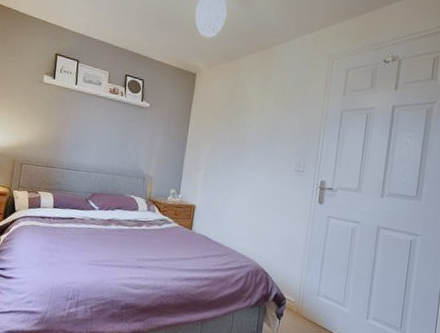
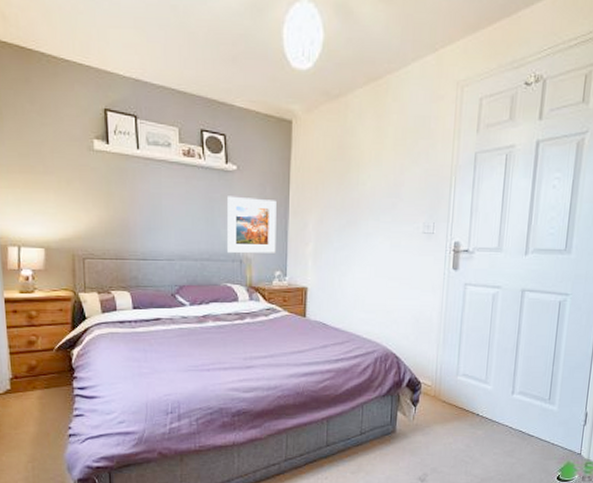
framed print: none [134,126,178,175] -> present [226,196,277,254]

